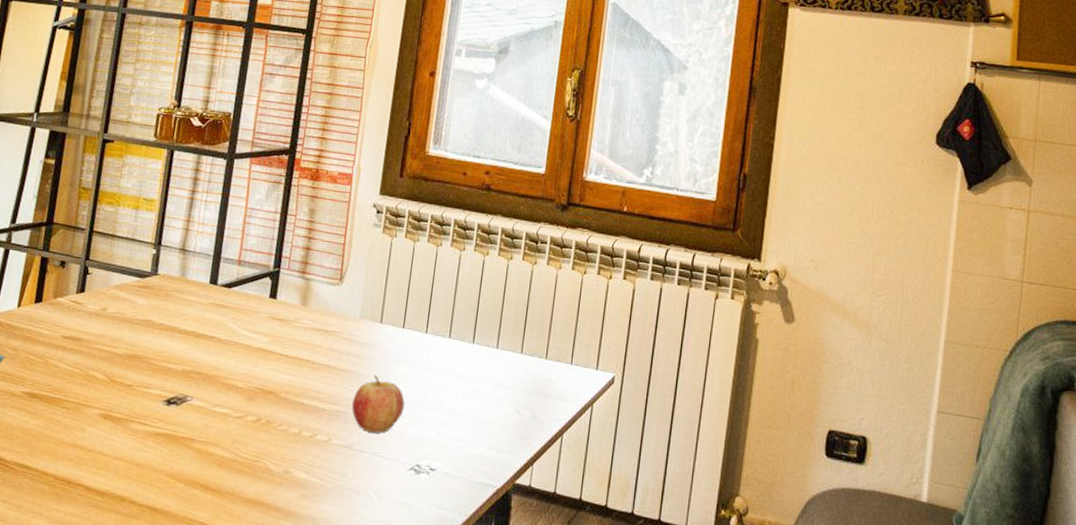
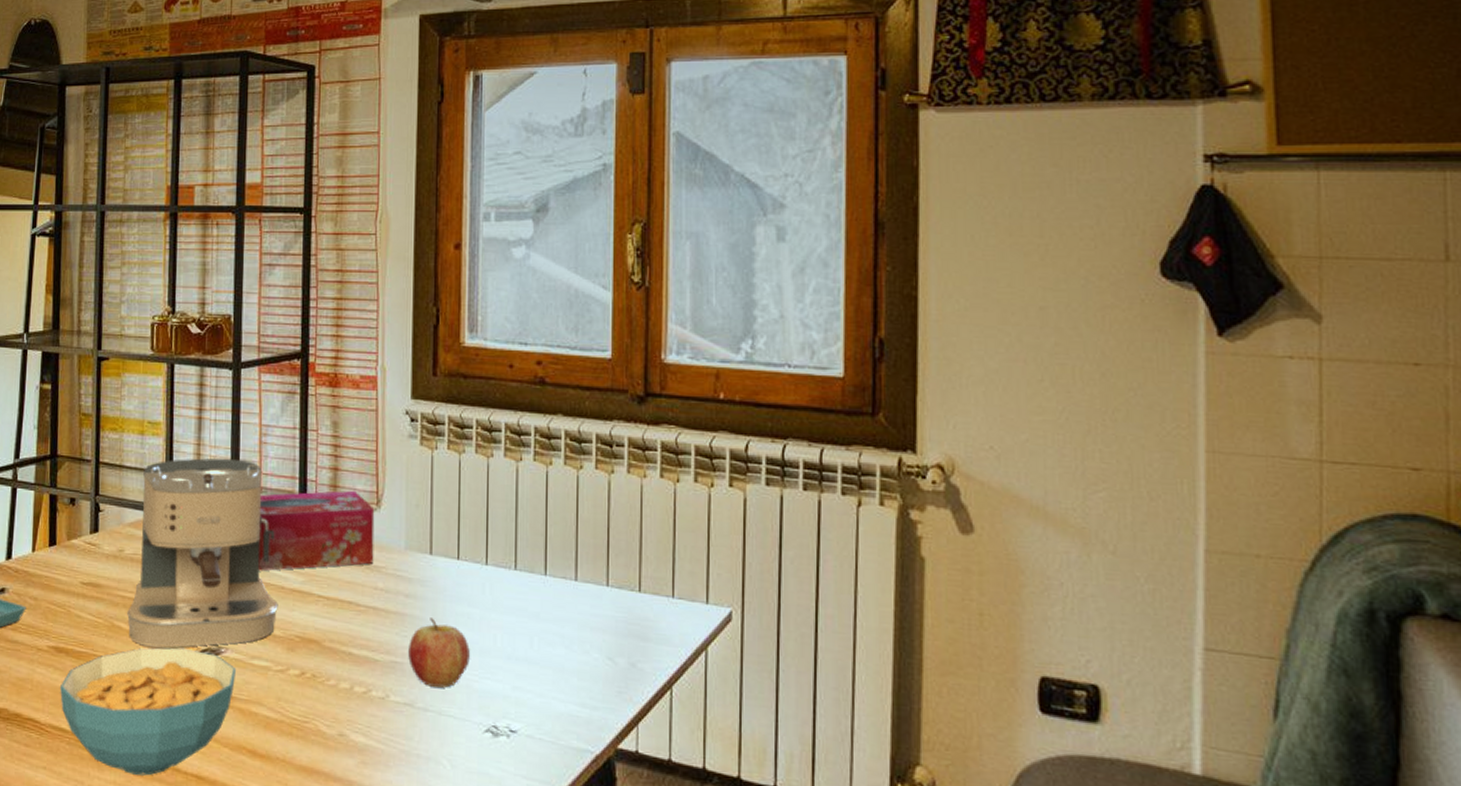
cereal bowl: none [28,395,199,508] -> present [59,647,236,776]
coffee maker: none [102,232,248,396] -> present [127,458,278,648]
tissue box: none [229,266,338,332] -> present [258,490,375,571]

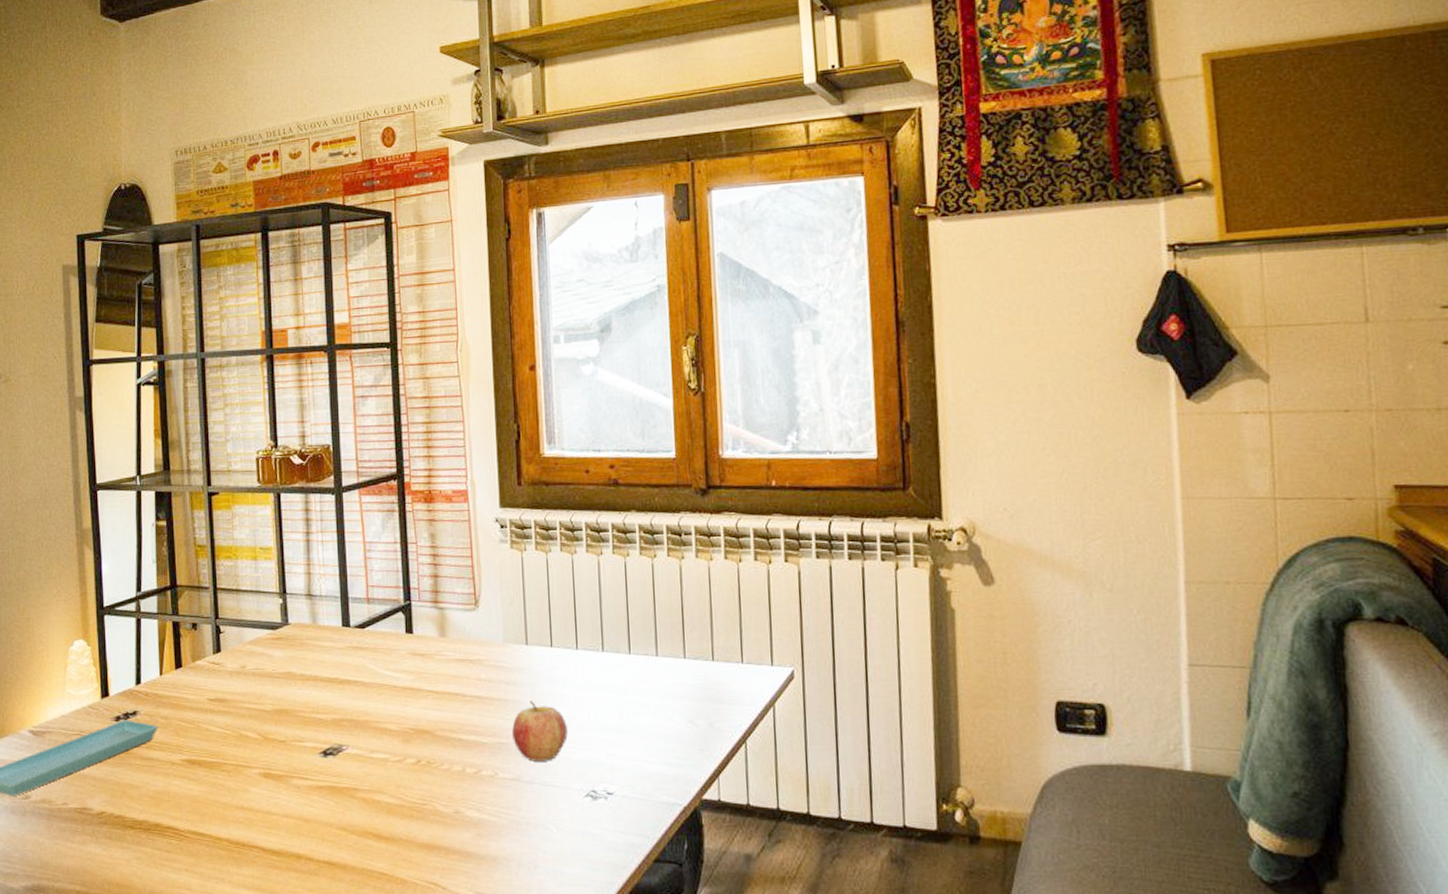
cereal bowl: present [59,647,236,776] -> none [195,749,358,867]
coffee maker: present [127,458,278,648] -> none [253,574,392,751]
tissue box: present [258,490,375,571] -> none [368,593,476,674]

